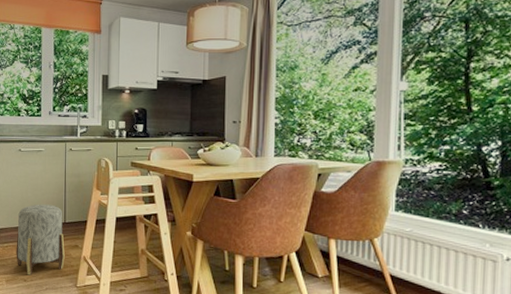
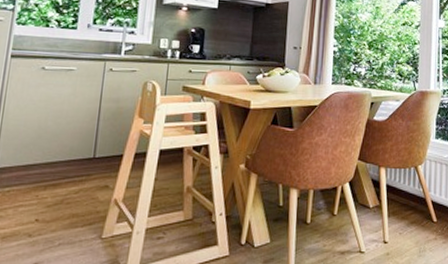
stool: present [16,204,65,276] -> none [20,135,93,228]

